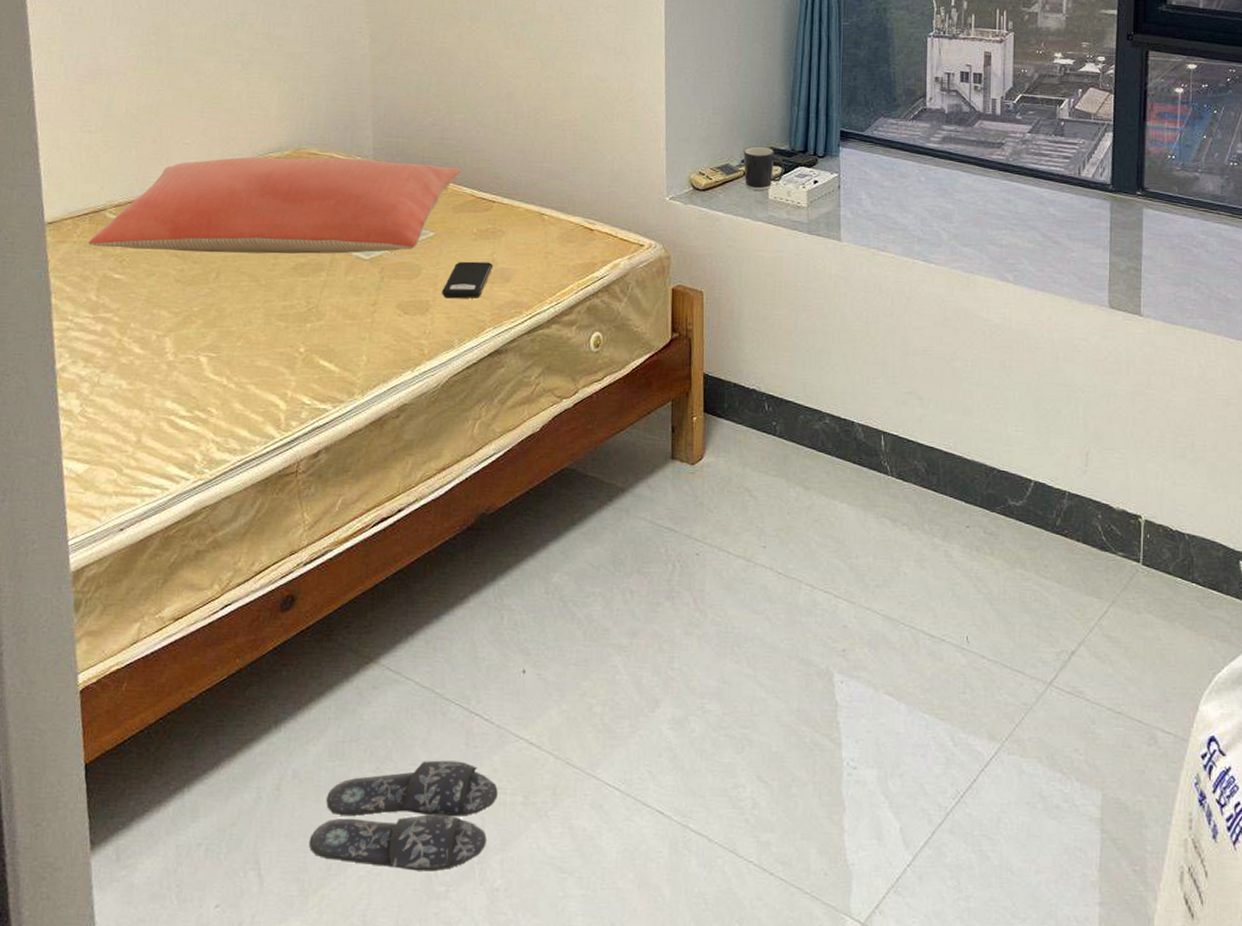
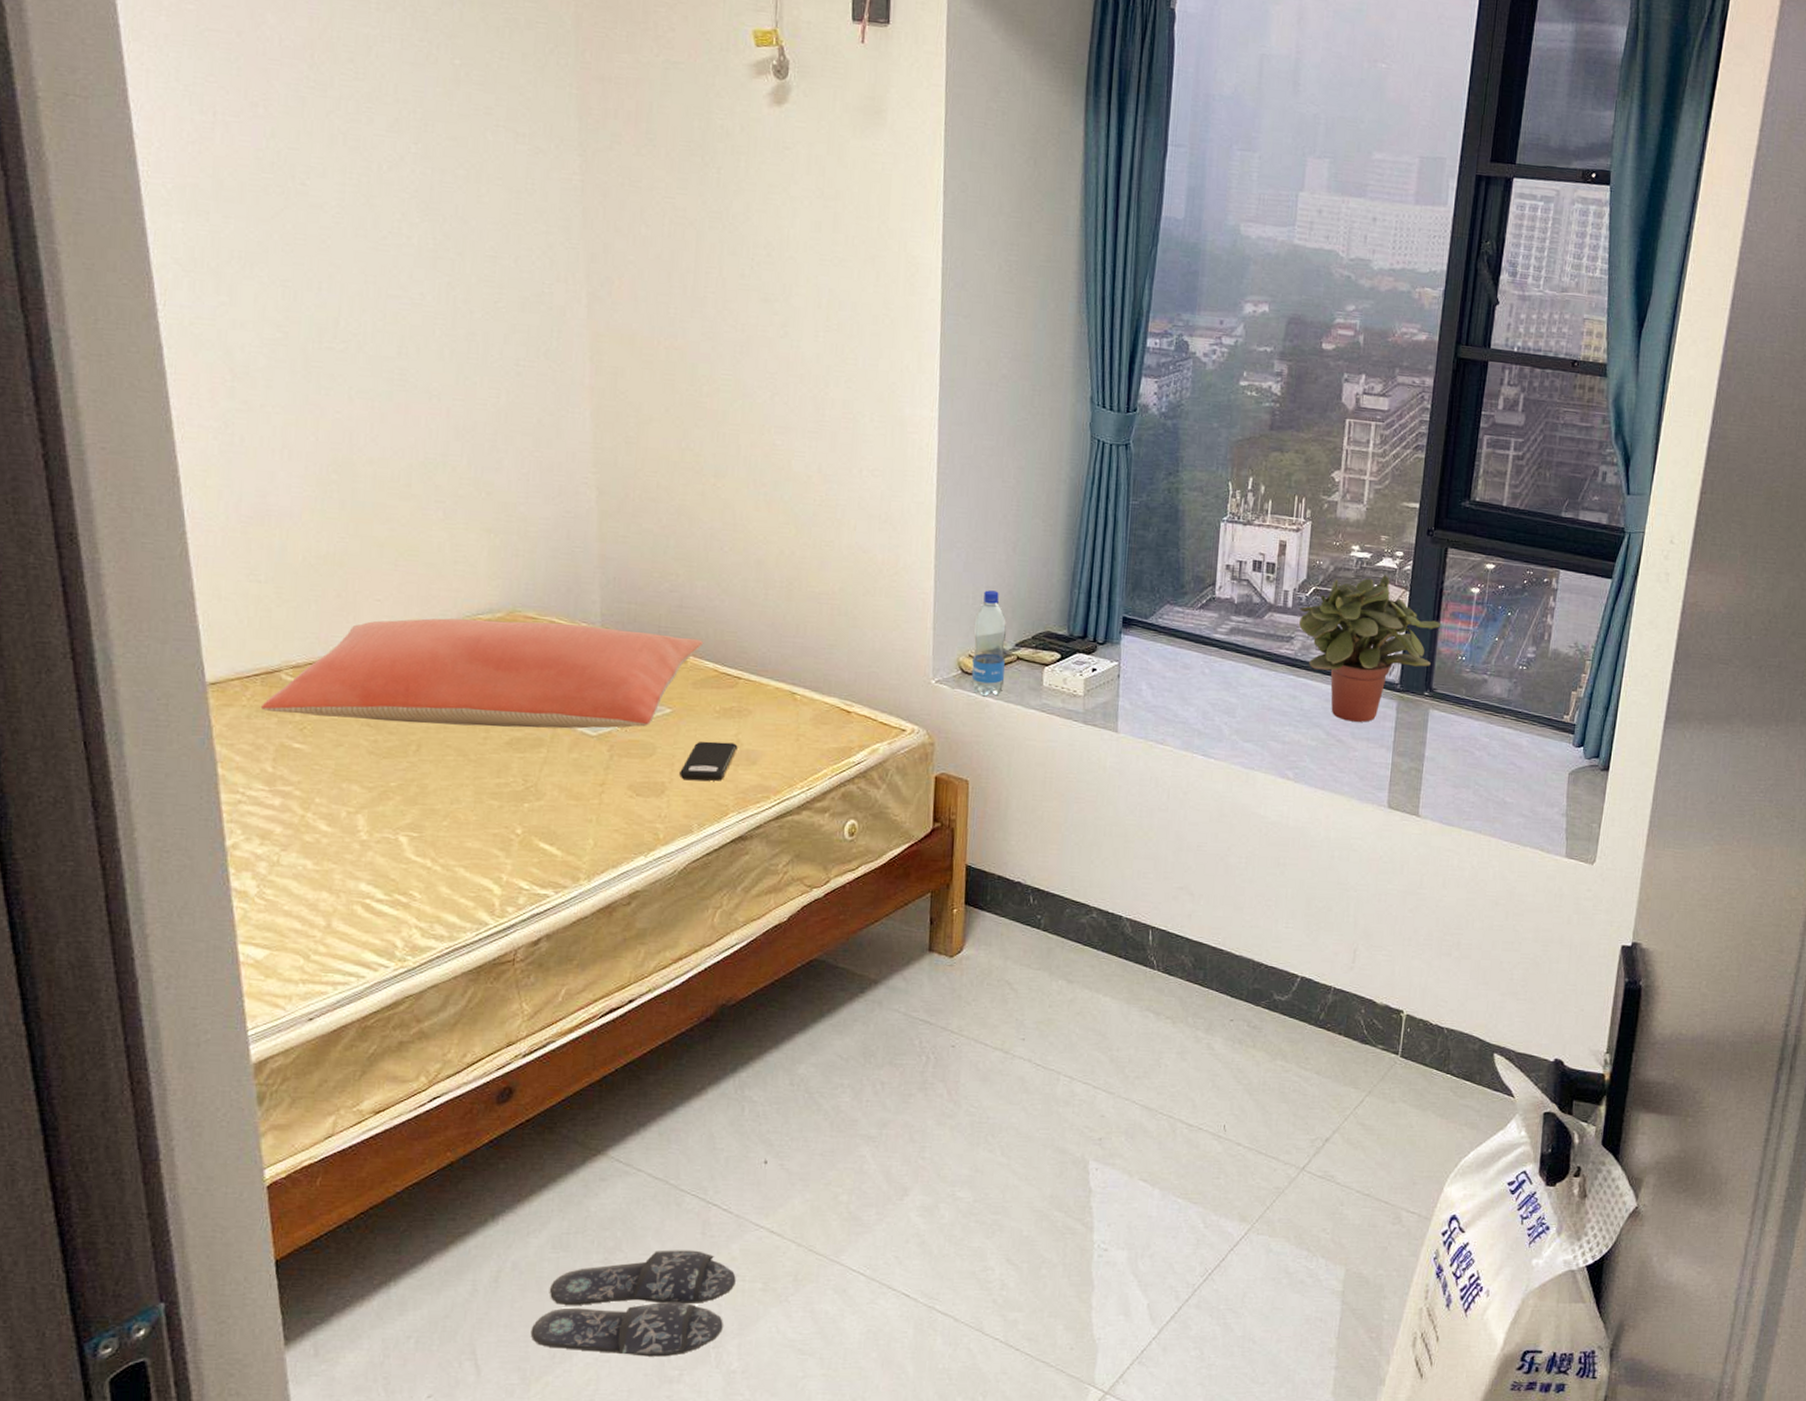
bottle: none [702,111,733,212] -> present [971,590,1007,698]
mug: present [743,146,785,190] -> none [1017,629,1062,677]
potted plant: none [1008,80,1148,223] -> present [1299,575,1441,722]

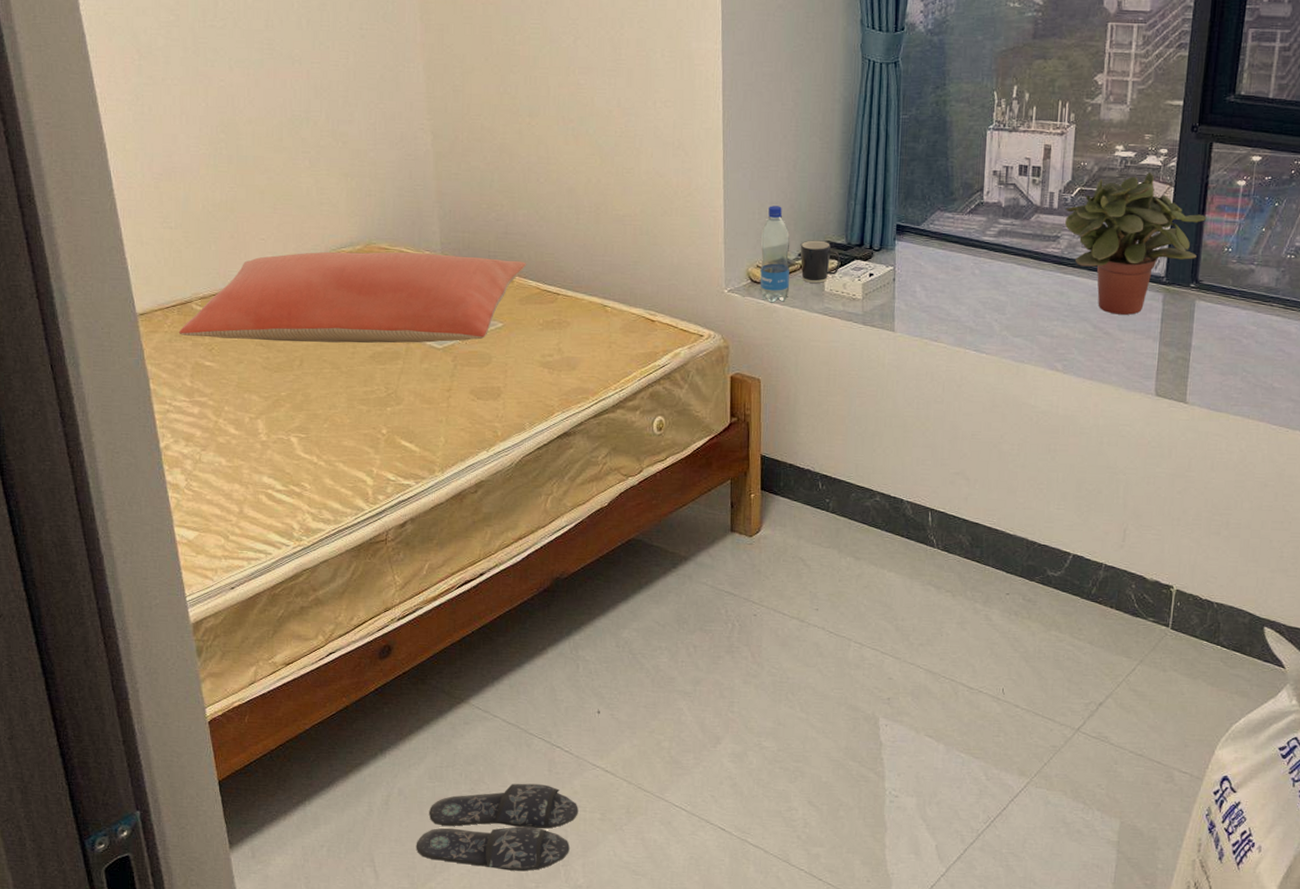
phone: present [679,741,738,781] -> none [512,350,560,385]
mug: none [1017,629,1062,677] -> present [800,240,841,283]

